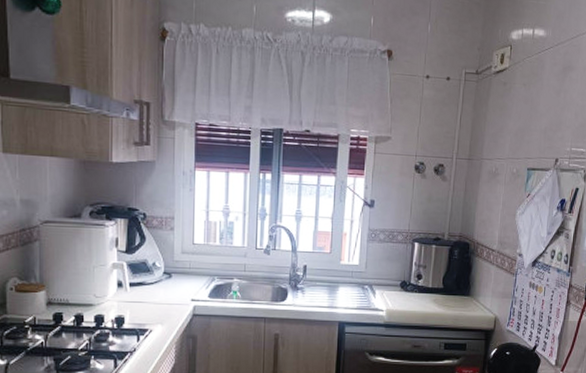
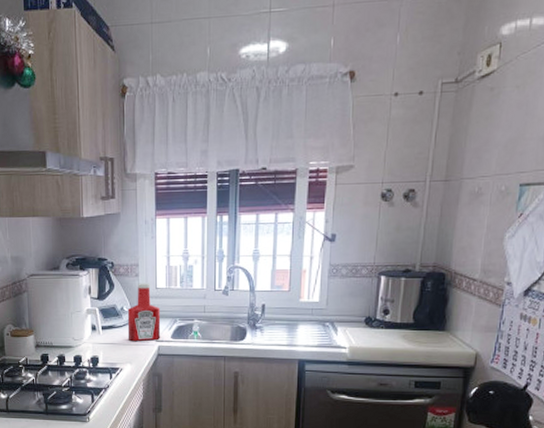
ketchup bottle: none [159,237,198,301] -> present [127,283,161,342]

